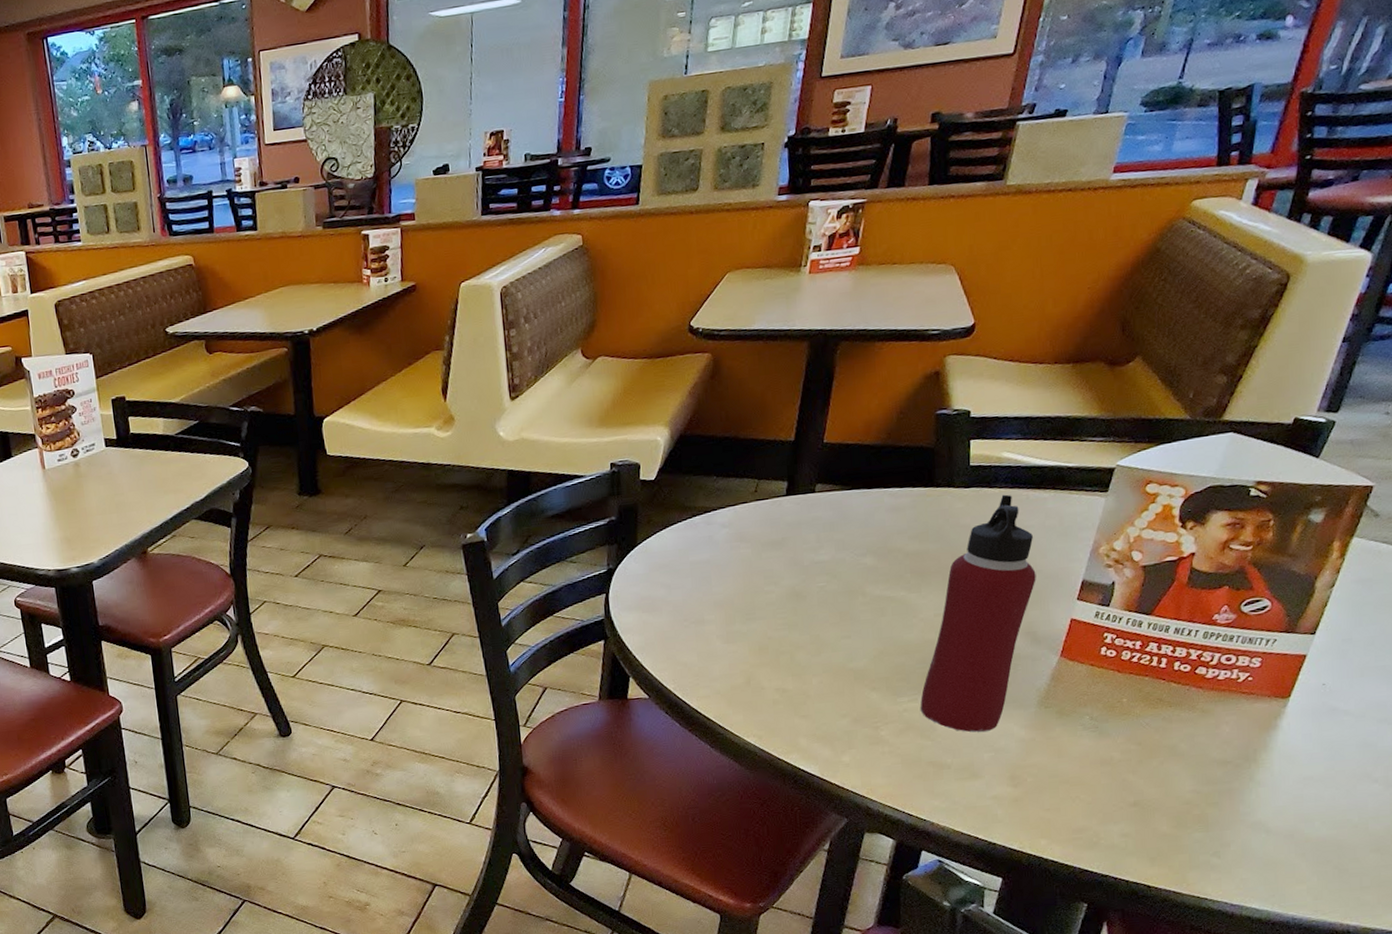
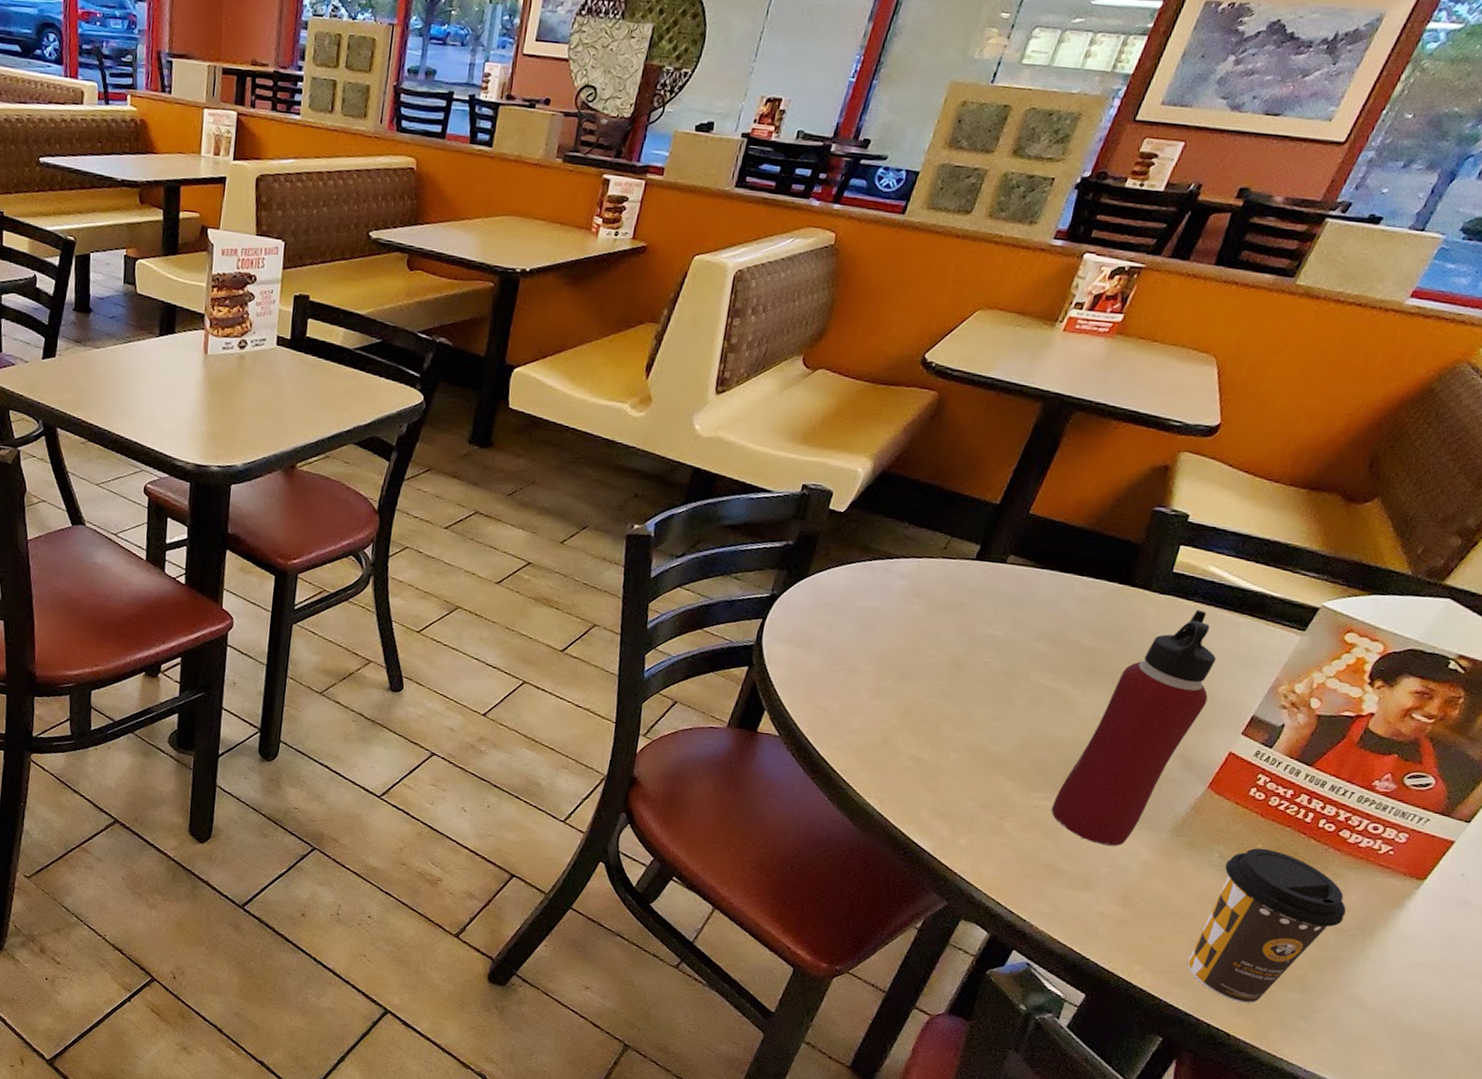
coffee cup: none [1089,701,1224,854] -> present [1187,848,1346,1004]

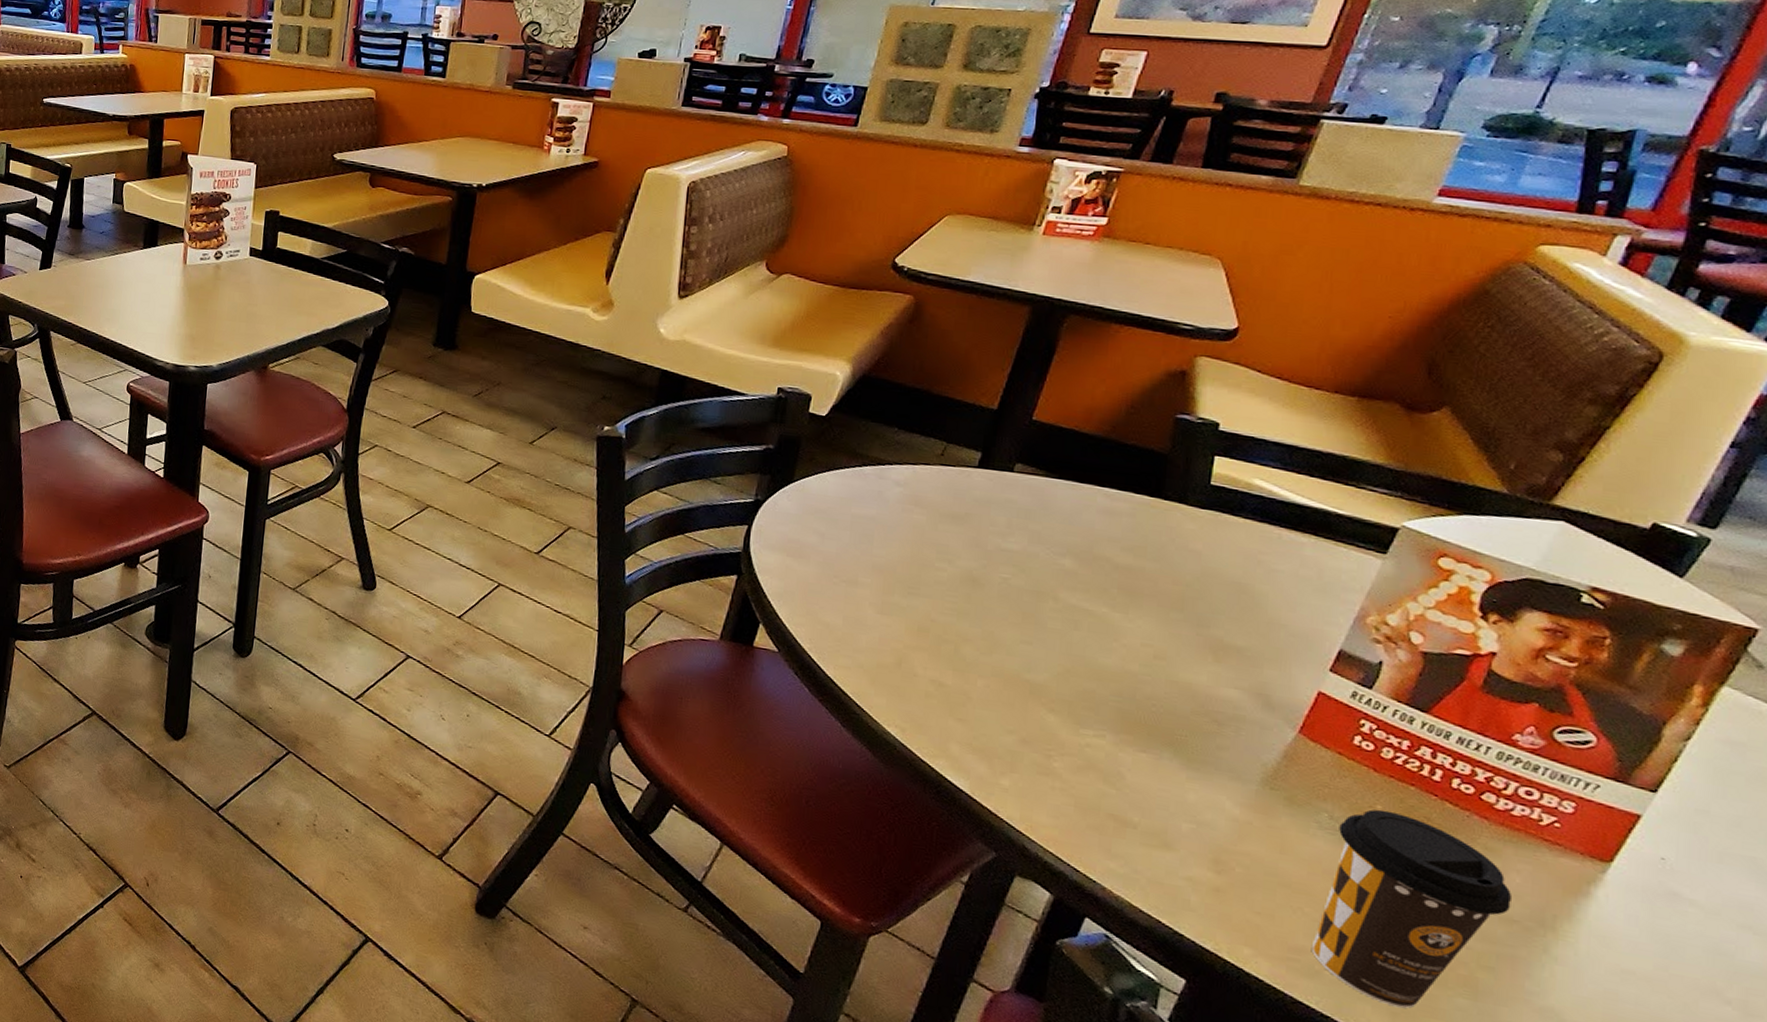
water bottle: present [1051,609,1216,846] -> none [1107,526,1281,798]

